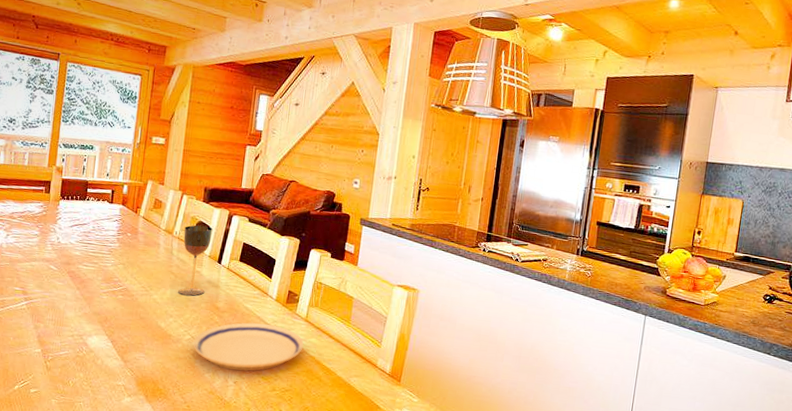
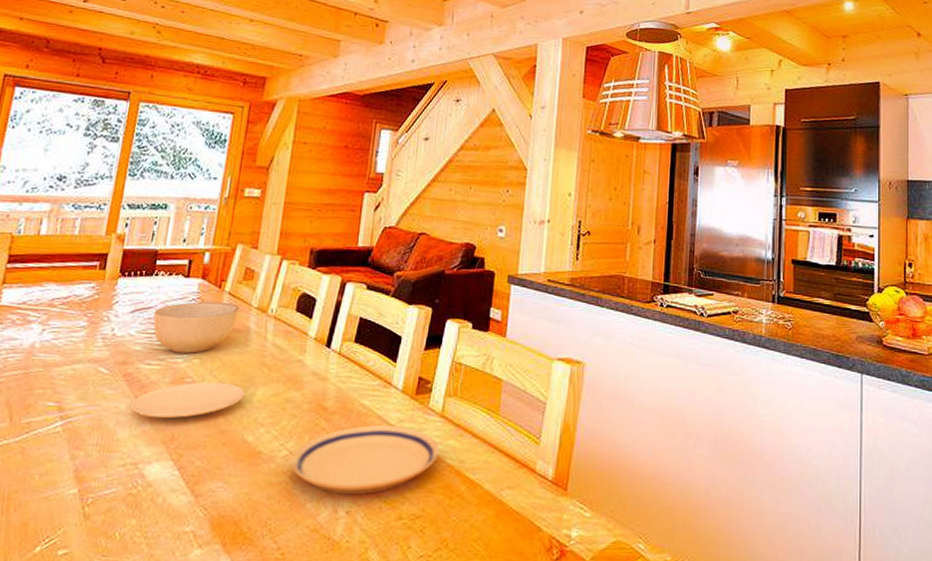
plate: none [74,281,158,306] -> present [130,382,245,419]
bowl: none [88,222,151,261] -> present [153,301,239,354]
wineglass: present [178,225,213,296] -> none [272,298,320,395]

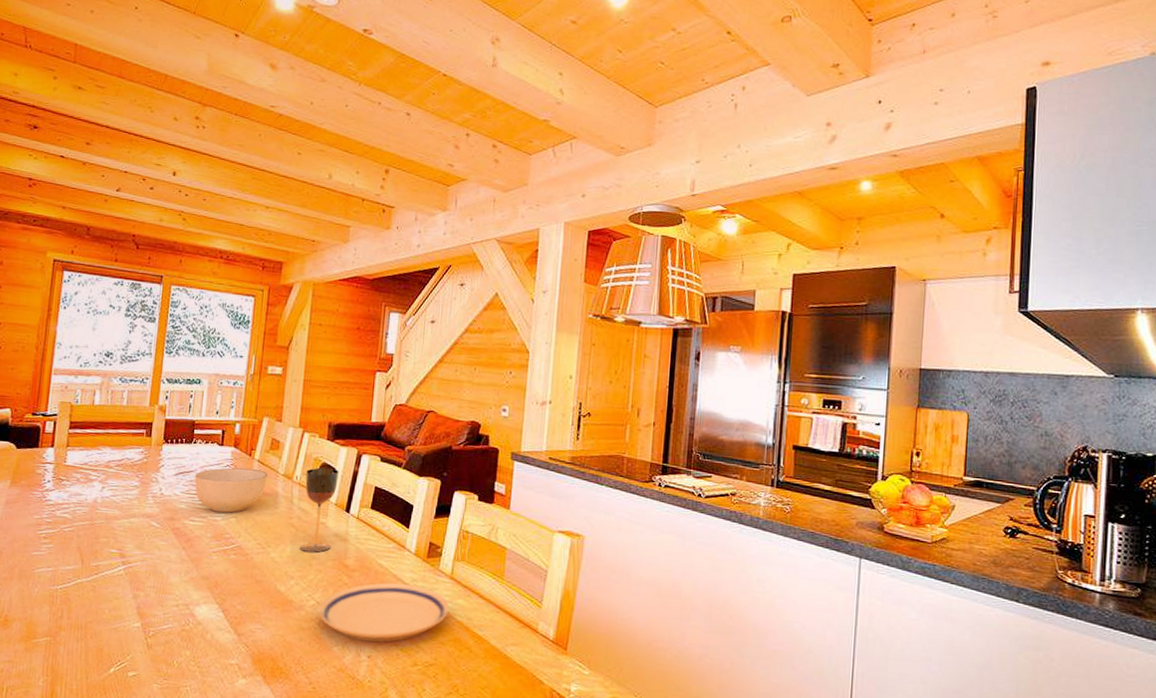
plate: present [130,382,245,419] -> none [179,538,276,568]
wineglass: none [272,298,320,395] -> present [300,467,339,553]

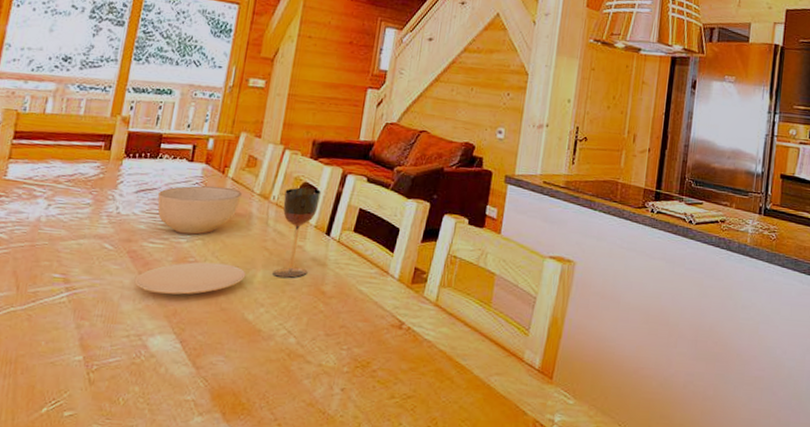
plate: none [179,538,276,568] -> present [134,261,246,295]
plate: present [318,582,450,643] -> none [289,310,433,374]

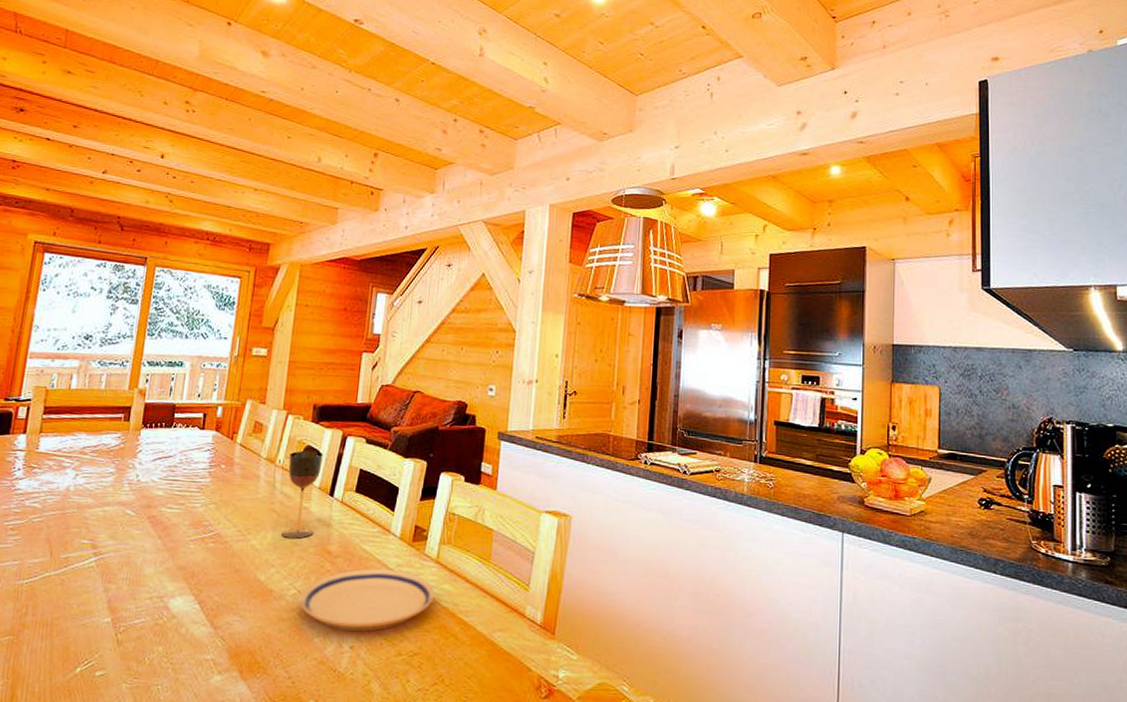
plate: present [134,261,246,295] -> none [155,525,257,558]
bowl: present [157,185,242,235] -> none [173,452,250,499]
plate: none [289,310,433,374] -> present [299,568,435,632]

